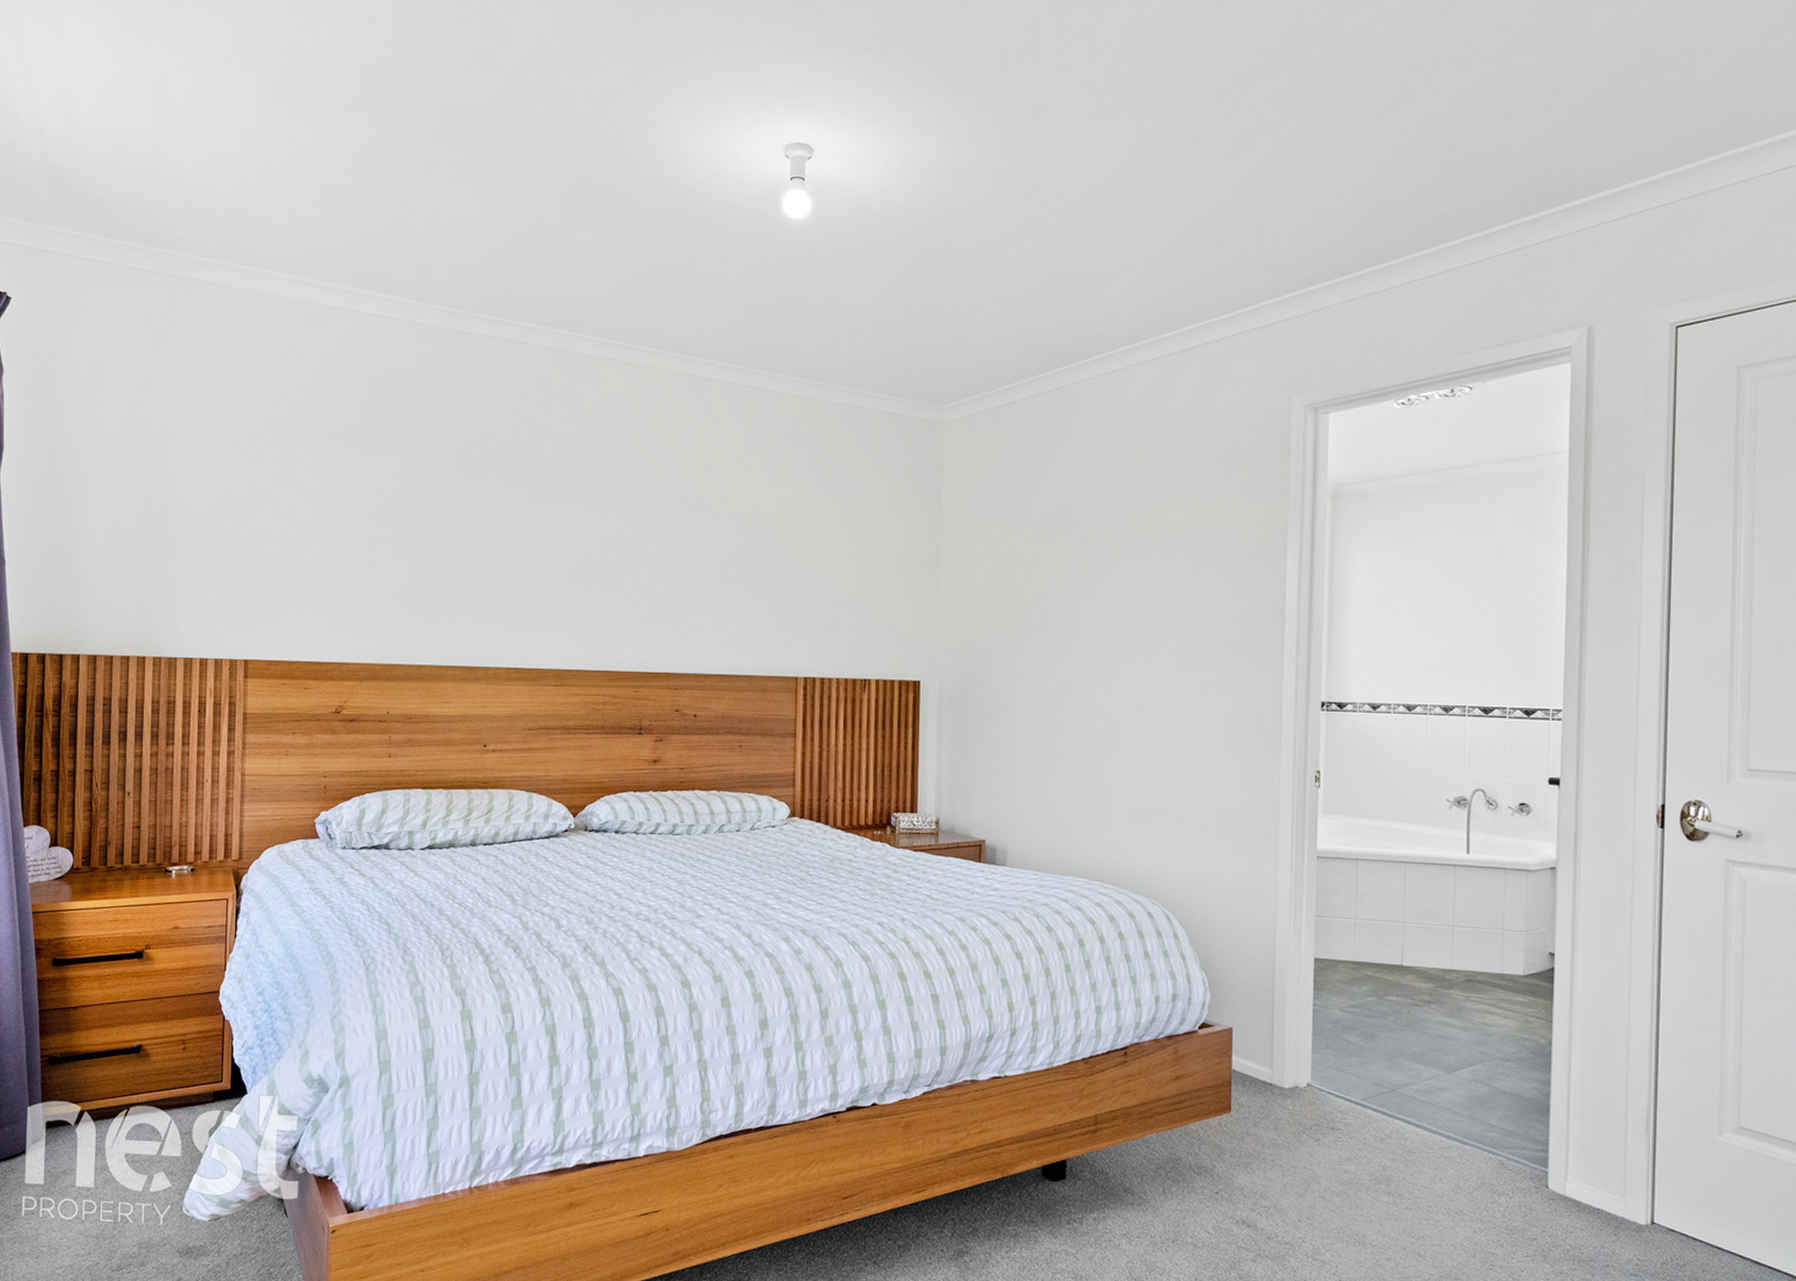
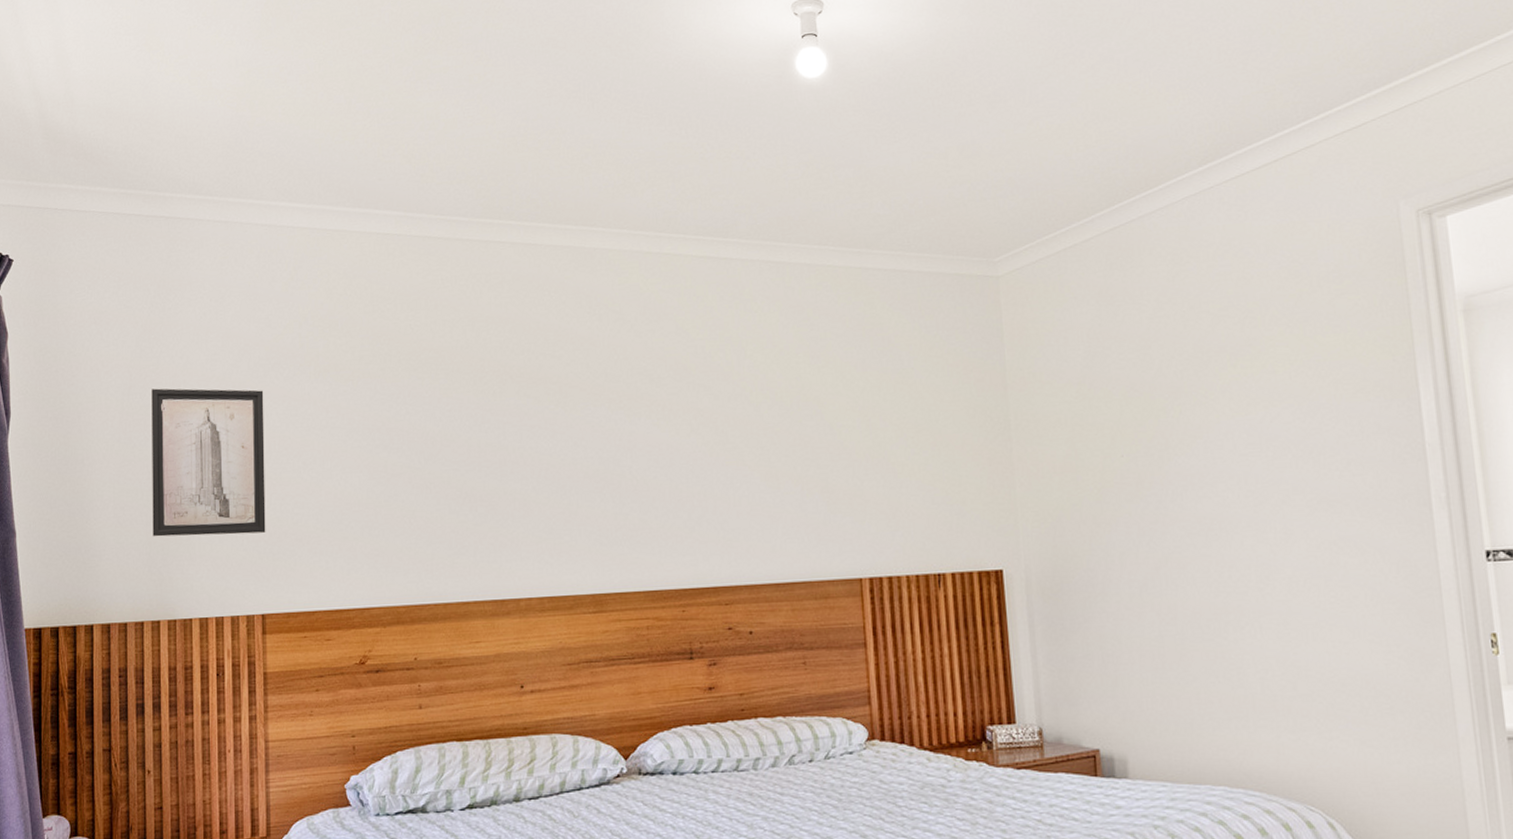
wall art: none [141,438,257,585] -> present [151,388,266,537]

